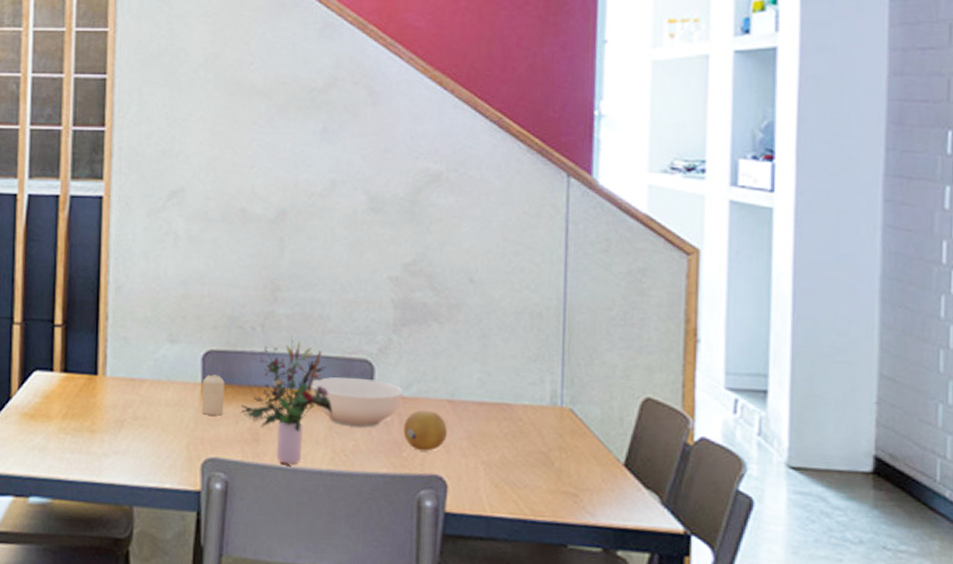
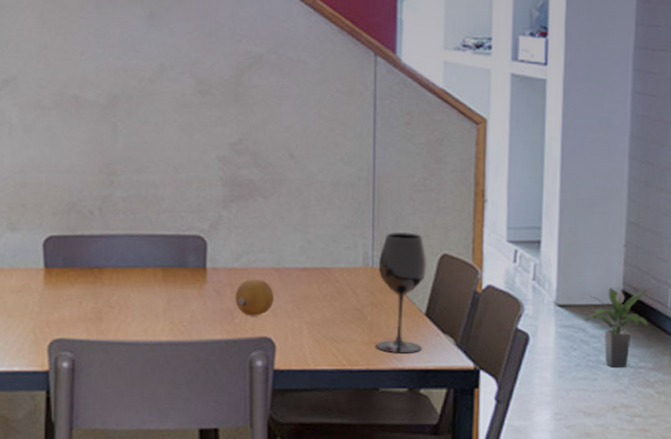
candle: present [201,374,225,416] -> none [44,259,67,298]
bouquet: present [239,335,333,466] -> none [82,217,170,340]
bowl: present [311,377,404,427] -> none [149,253,235,298]
wineglass: none [564,369,627,508] -> present [376,231,427,354]
potted plant: none [824,452,910,549] -> present [584,288,648,368]

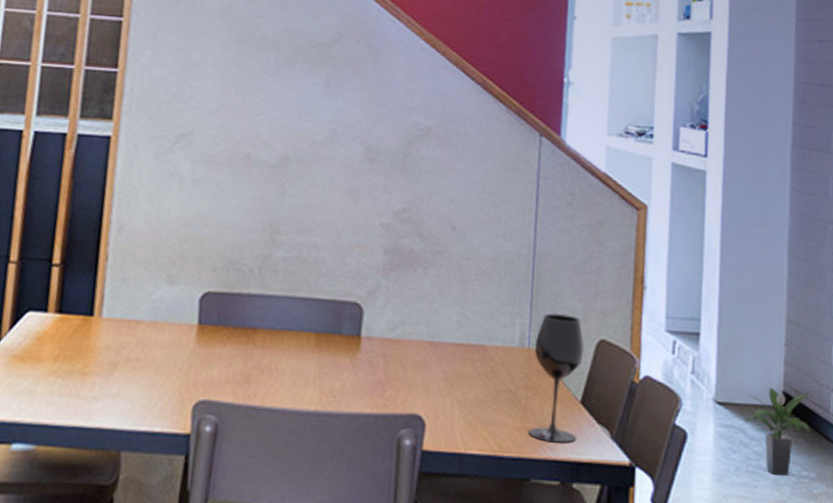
fruit: present [235,279,274,316] -> none [387,351,427,391]

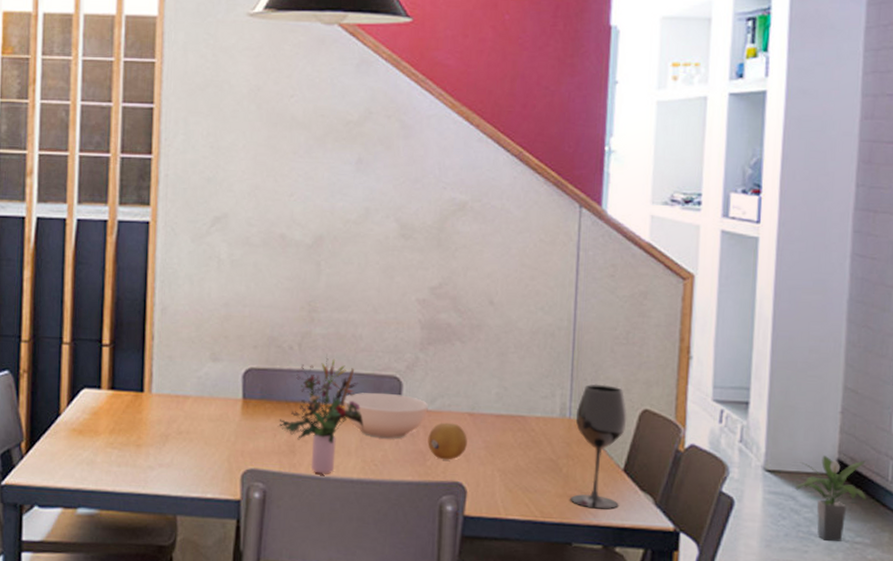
bouquet: none [233,278,323,407] -> present [277,353,364,475]
bowl: none [303,319,390,368] -> present [343,392,429,438]
fruit: none [387,351,427,391] -> present [428,422,467,460]

